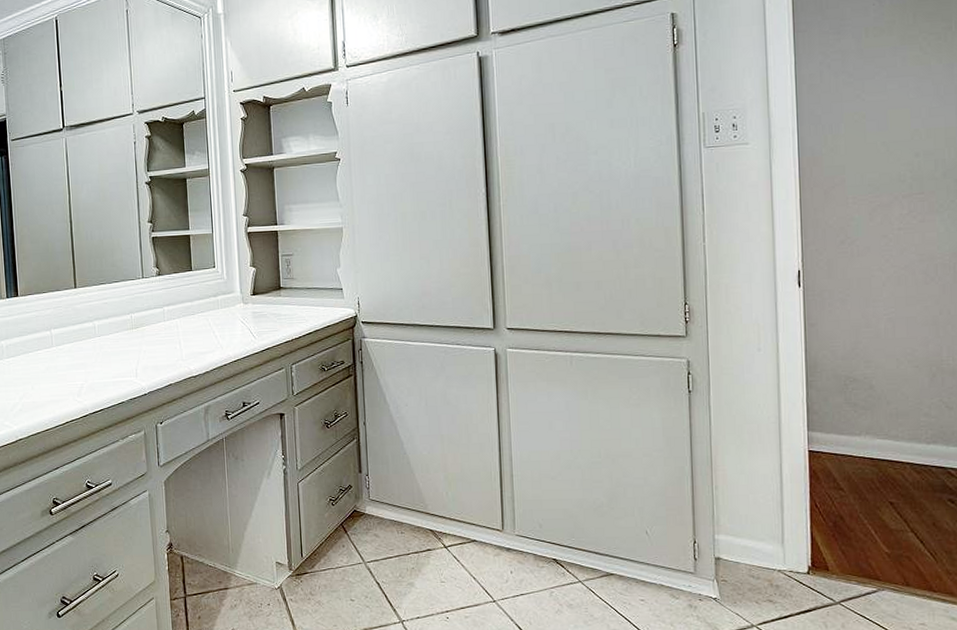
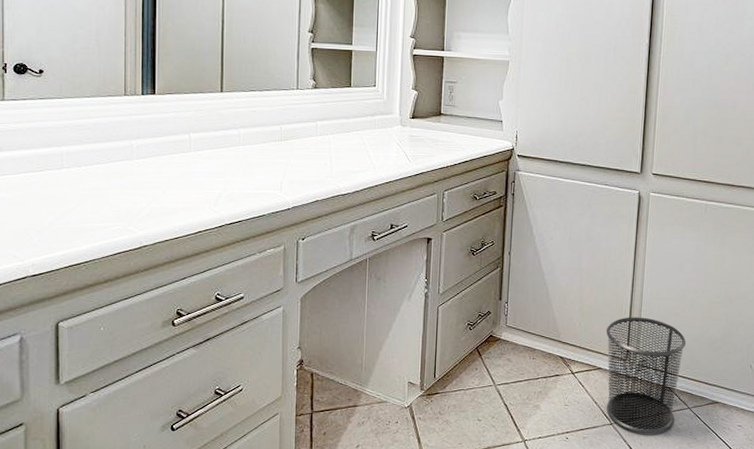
waste bin: none [477,483,568,611] -> present [606,317,687,433]

